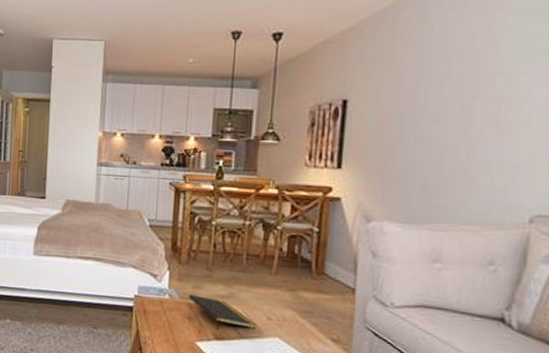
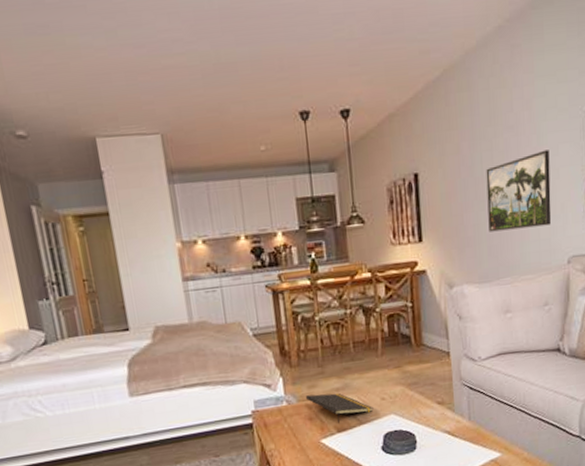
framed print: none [425,92,519,175] -> present [486,150,552,232]

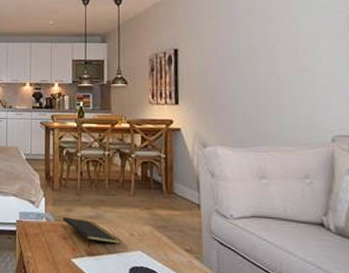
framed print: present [486,150,552,232] -> none [243,38,313,104]

